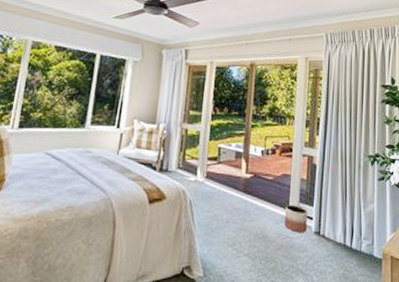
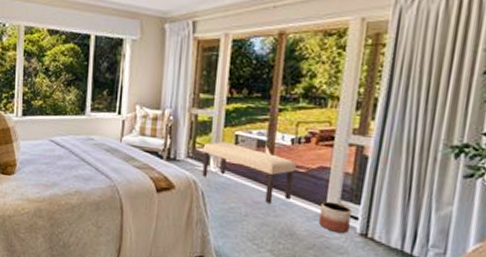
bench: none [190,153,266,209] -> present [202,142,296,204]

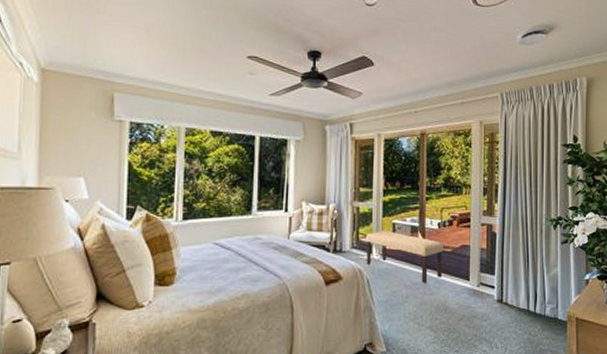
planter: present [319,201,351,234] -> none [466,275,489,303]

